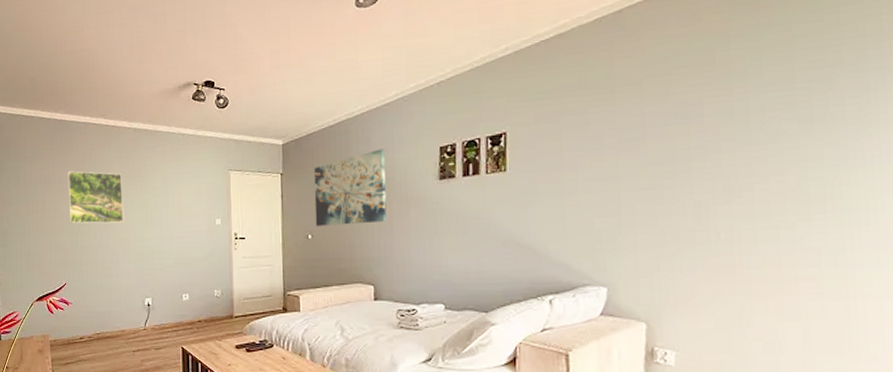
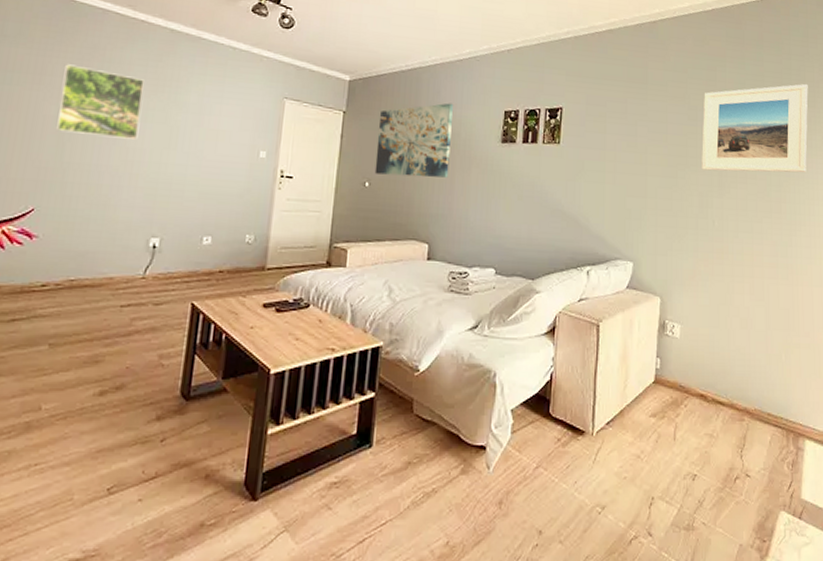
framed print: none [696,40,872,175] -> present [702,84,808,173]

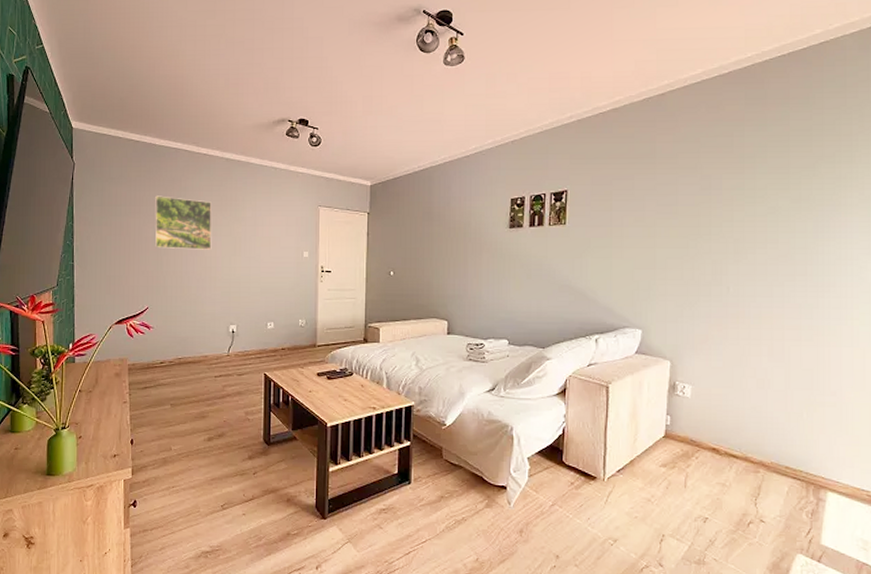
wall art: present [374,103,454,178] -> none [397,196,464,264]
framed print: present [702,84,808,173] -> none [715,139,844,238]

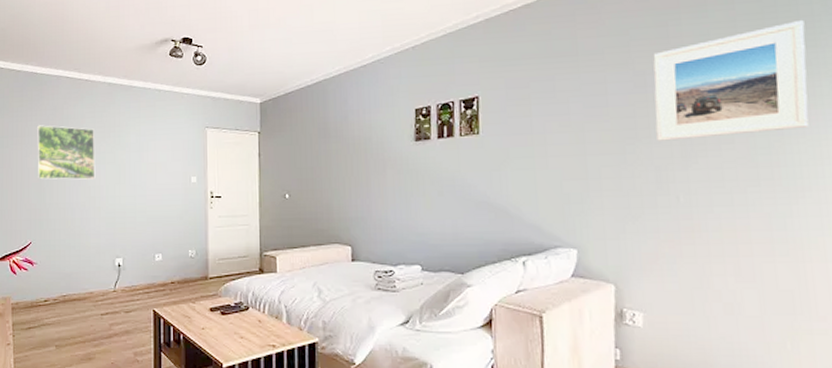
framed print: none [715,139,844,238] -> present [653,21,809,141]

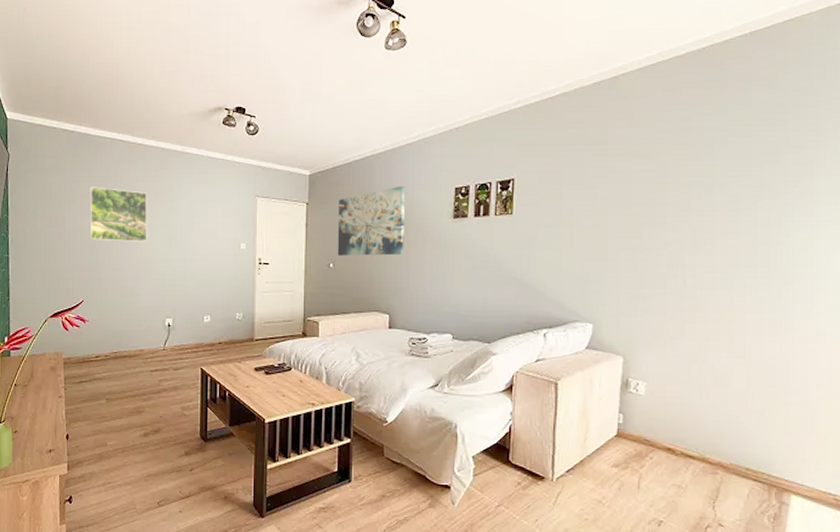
wall art: none [291,109,364,186] -> present [337,185,406,256]
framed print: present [653,21,809,141] -> none [671,122,810,228]

